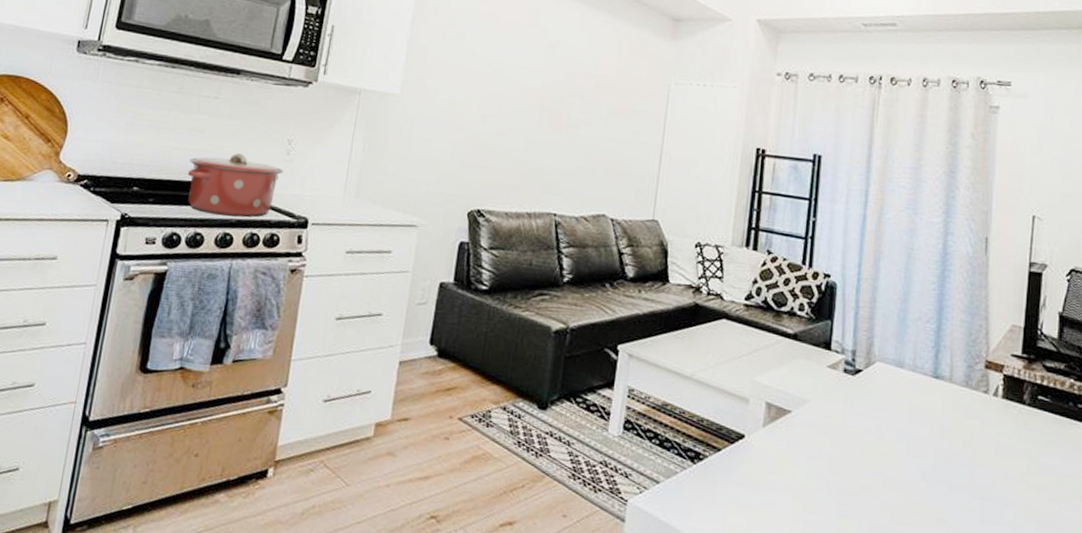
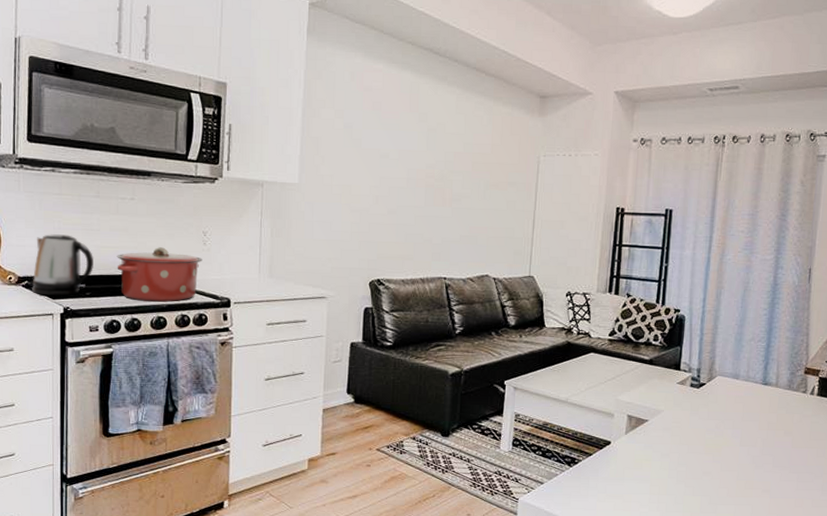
kettle: none [90,129,164,201] -> present [32,234,93,296]

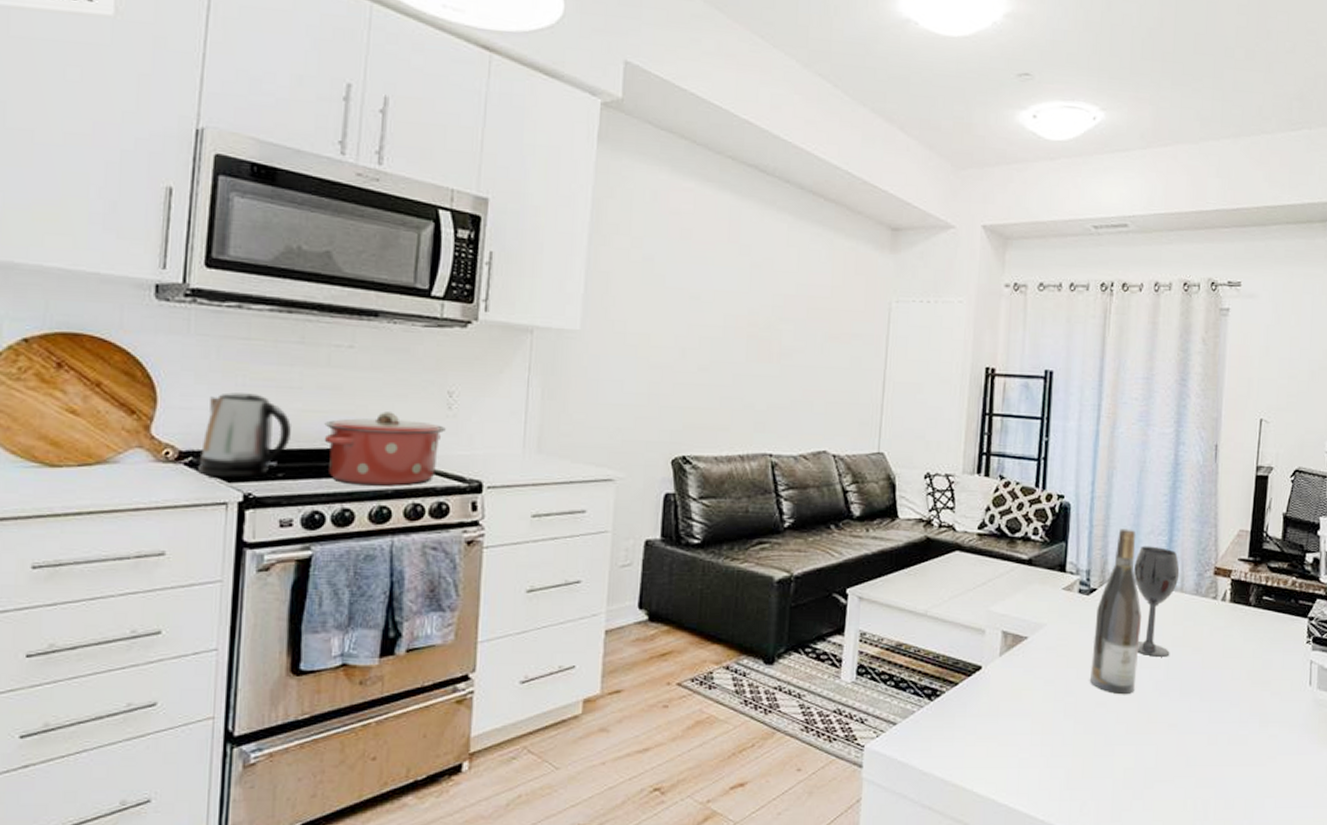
wine bottle: none [699,336,743,466] -> present [1090,528,1142,694]
wine glass: none [737,350,776,438] -> present [1134,546,1180,657]

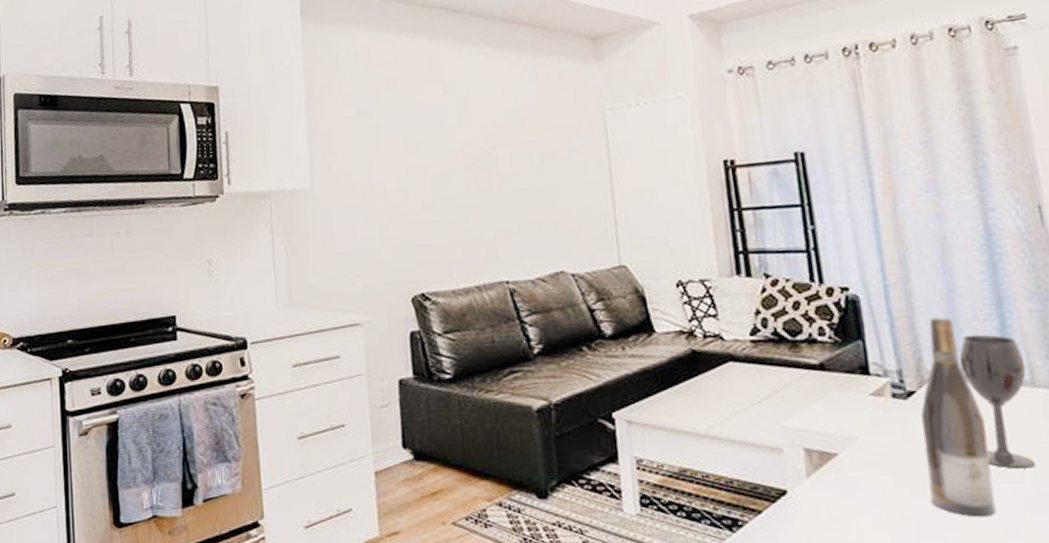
kettle: present [198,392,291,479] -> none [27,283,91,358]
casserole: present [324,412,446,486] -> none [115,285,210,353]

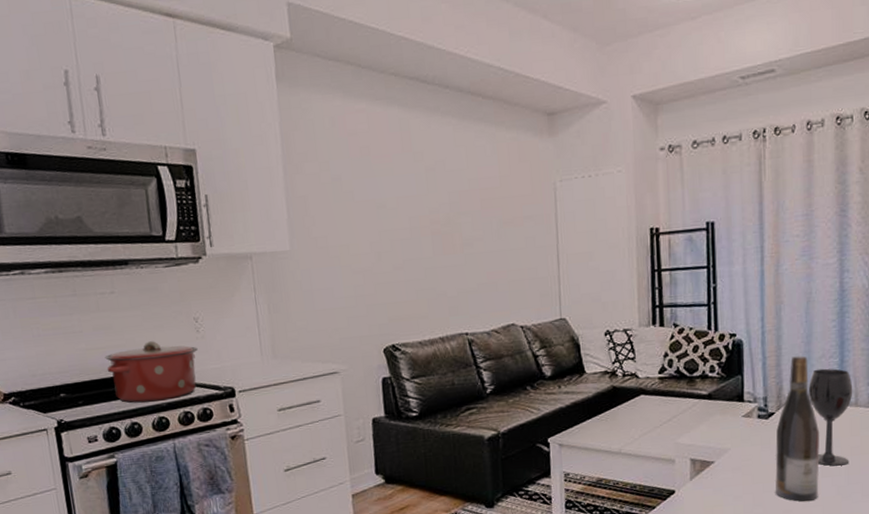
casserole: none [115,285,210,353] -> present [105,341,198,403]

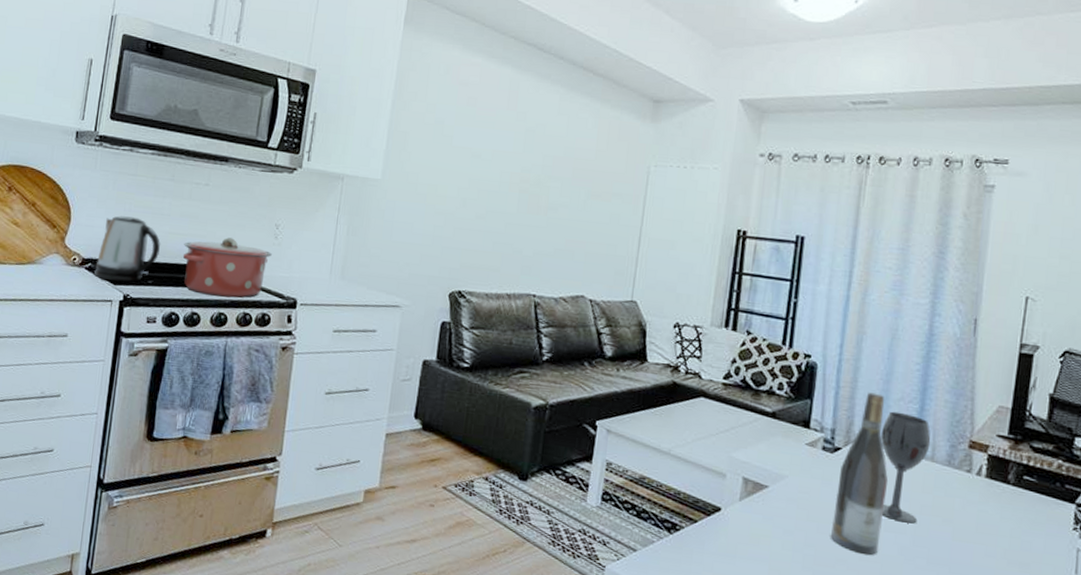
kettle: none [17,341,82,411] -> present [94,216,160,283]

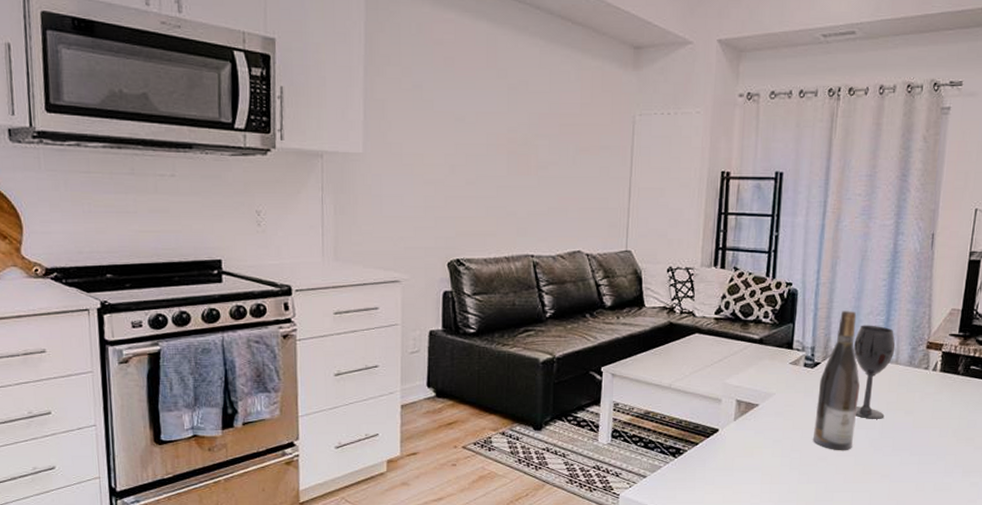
kettle: present [94,216,160,283] -> none [62,218,132,289]
casserole: present [182,237,272,298] -> none [158,230,257,292]

